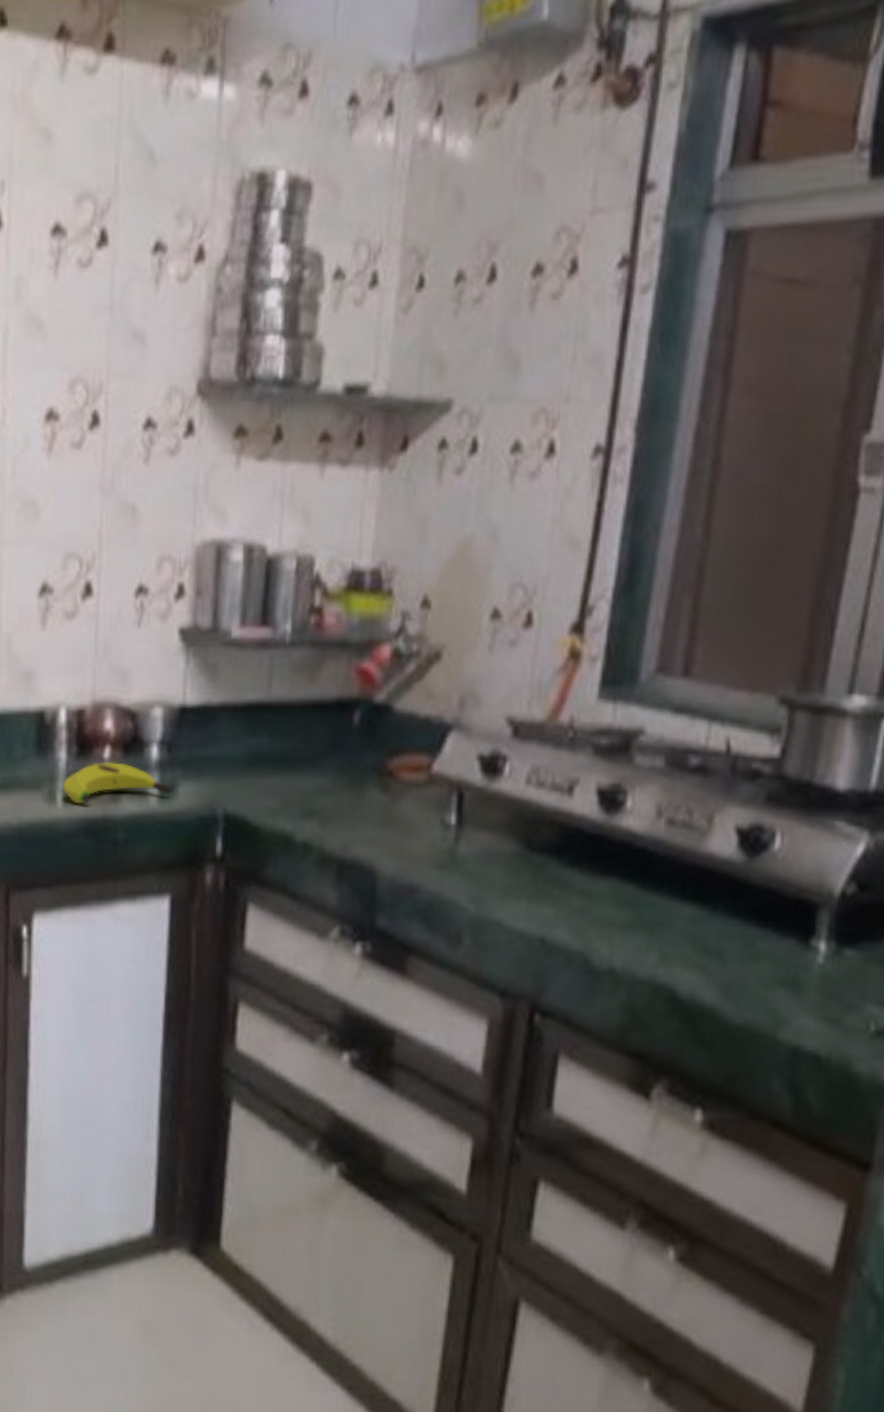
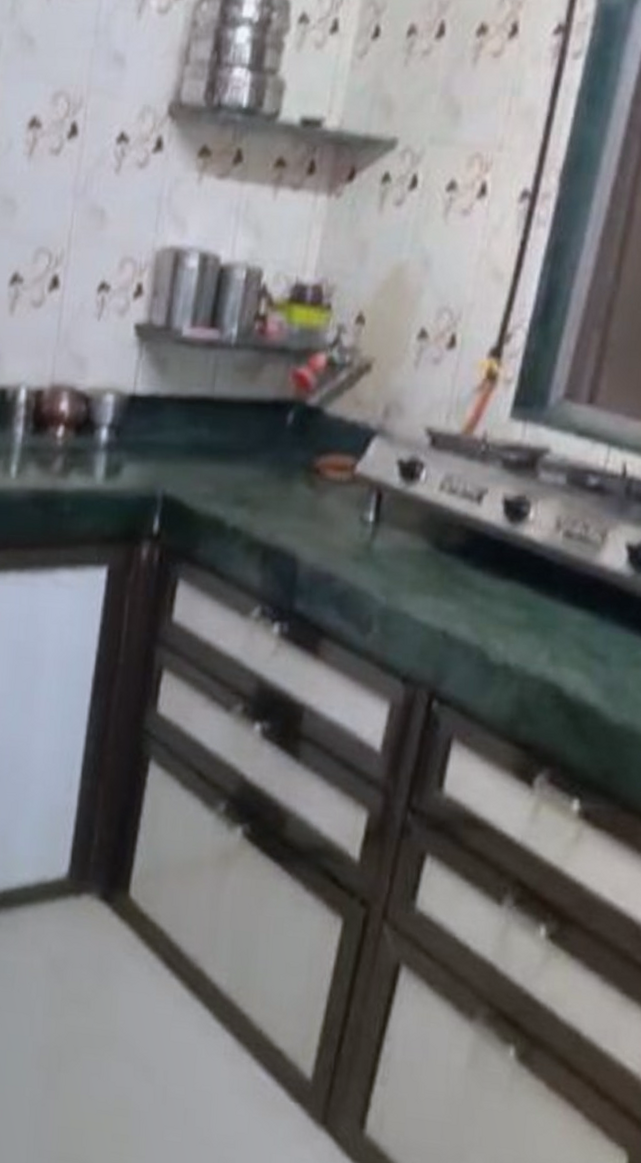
banana: present [62,761,171,804] -> none [17,439,117,477]

